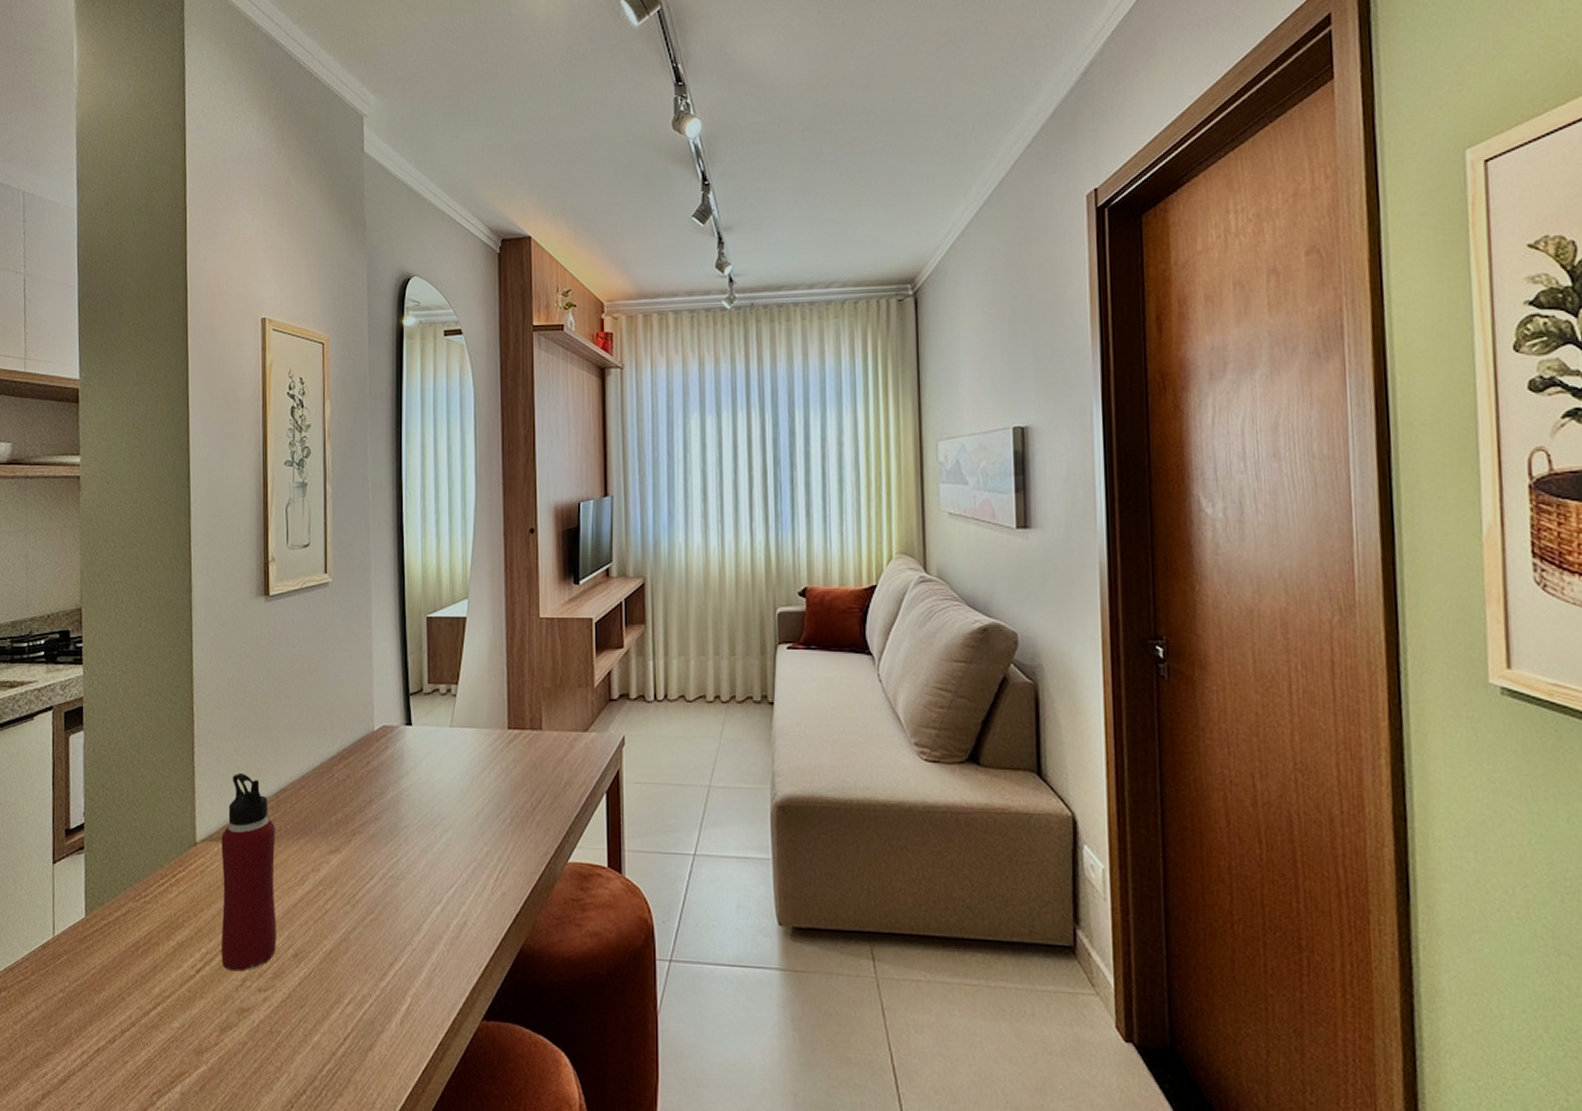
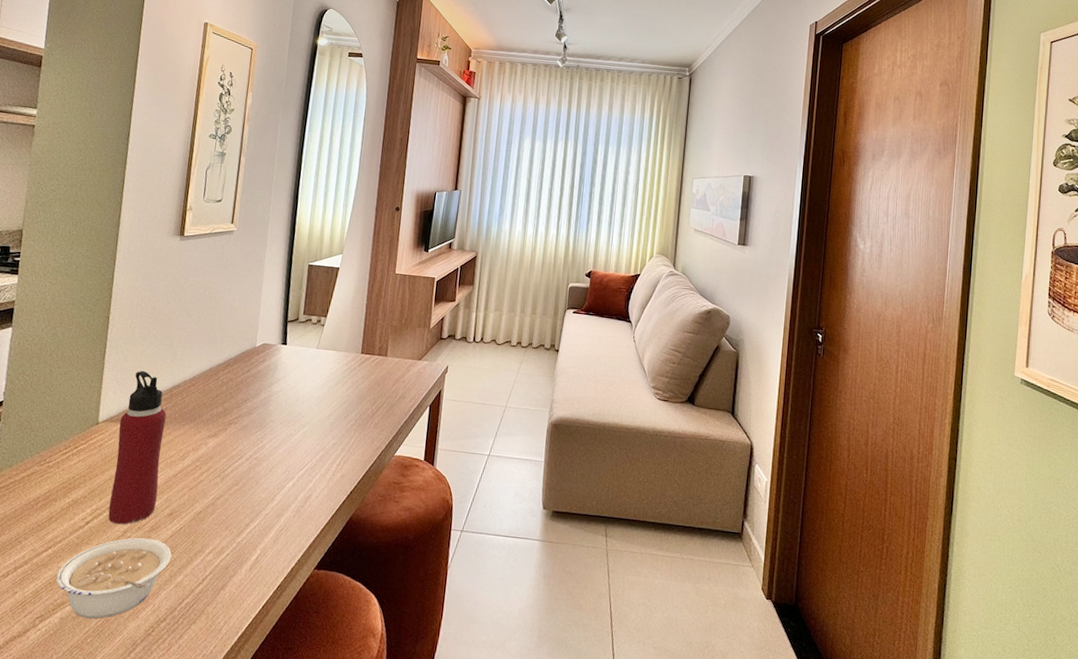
legume: none [170,987,303,1094] -> present [56,537,172,619]

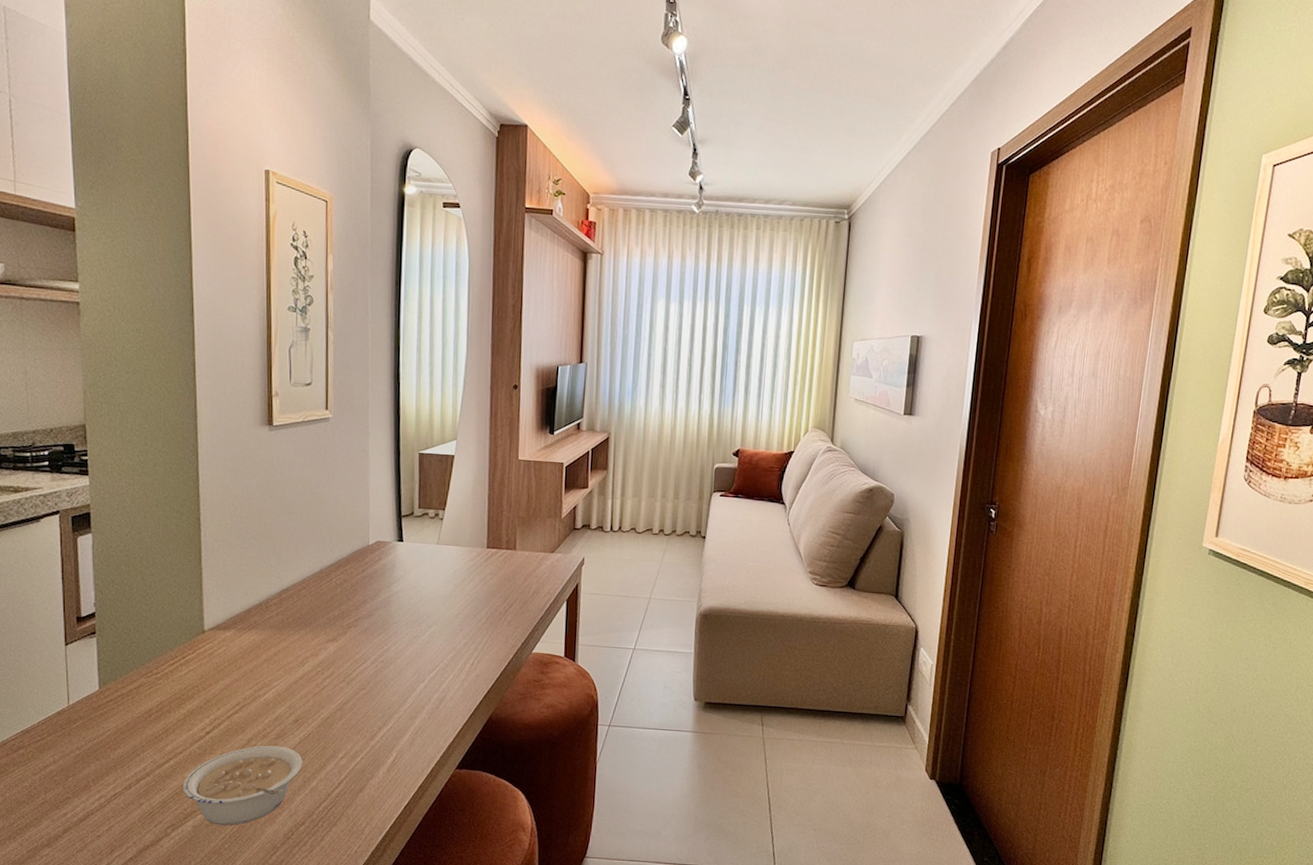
water bottle: present [108,371,167,525] -> none [228,575,279,734]

